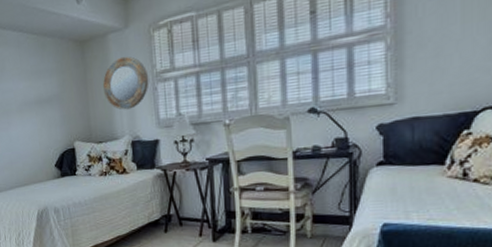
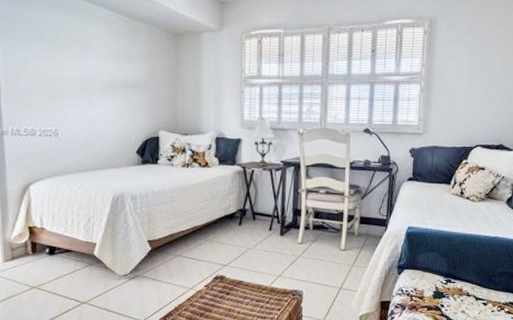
home mirror: present [102,56,149,110] -> none [193,56,237,107]

